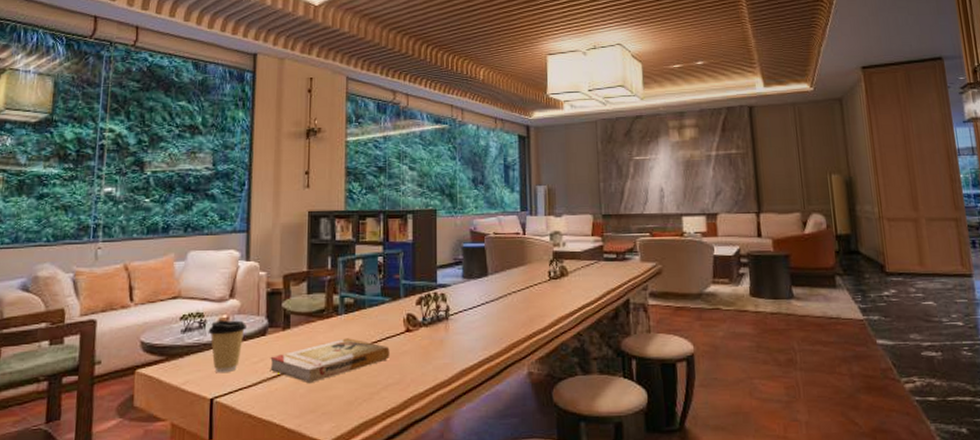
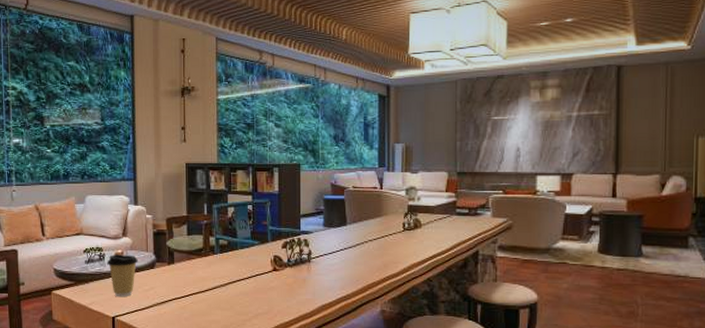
book: present [270,338,390,384] -> none [159,274,259,310]

